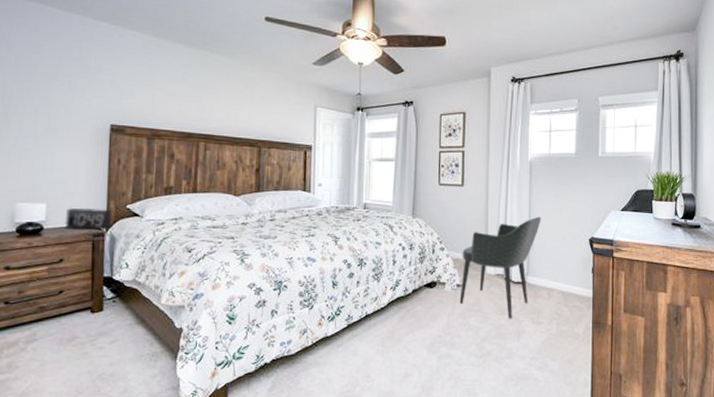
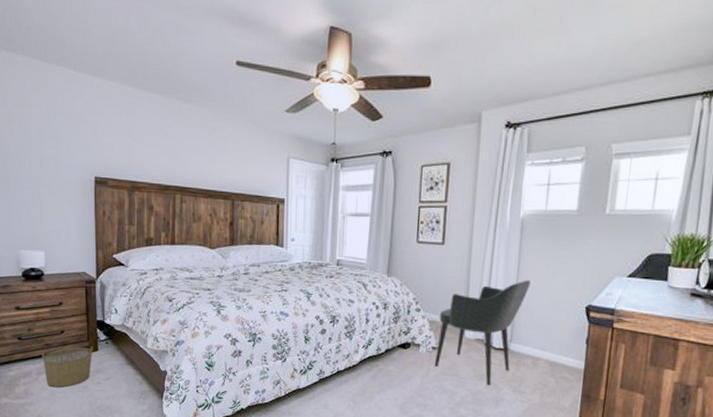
basket: none [33,306,98,357] -> present [42,346,93,388]
alarm clock: present [64,207,114,230] -> none [61,255,103,278]

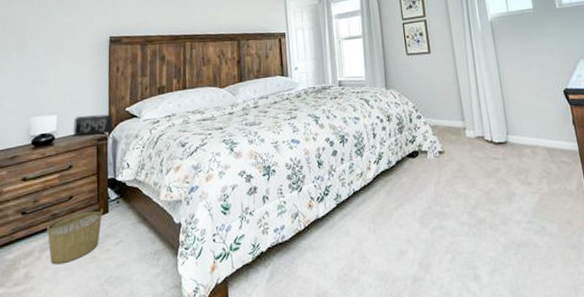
alarm clock: none [61,255,103,278] -> present [73,114,115,137]
armchair: present [434,280,531,386] -> none [439,74,514,182]

